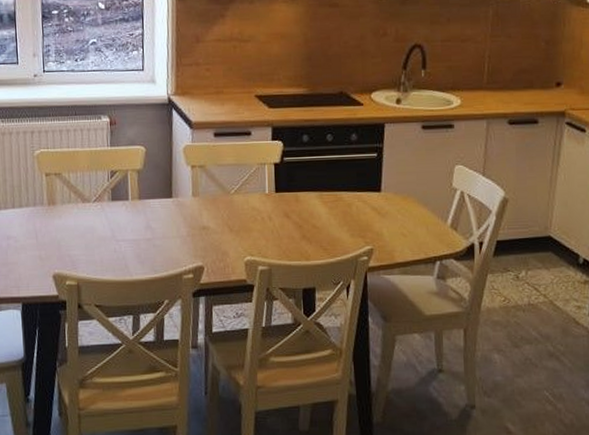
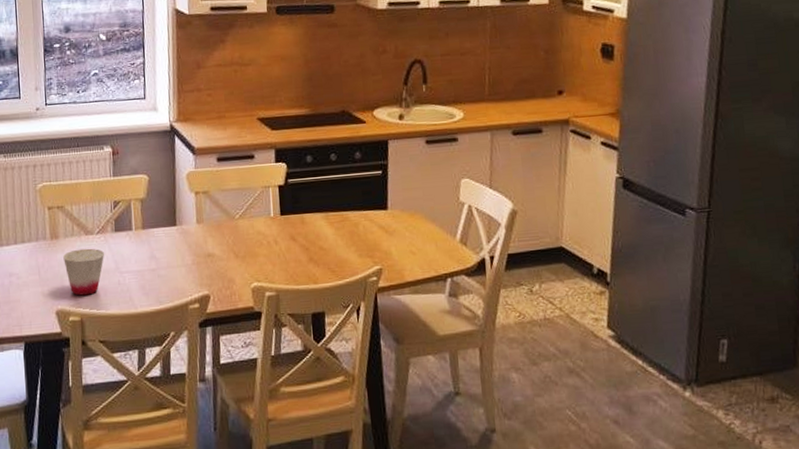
cup: none [60,215,102,261] -> present [63,248,105,296]

